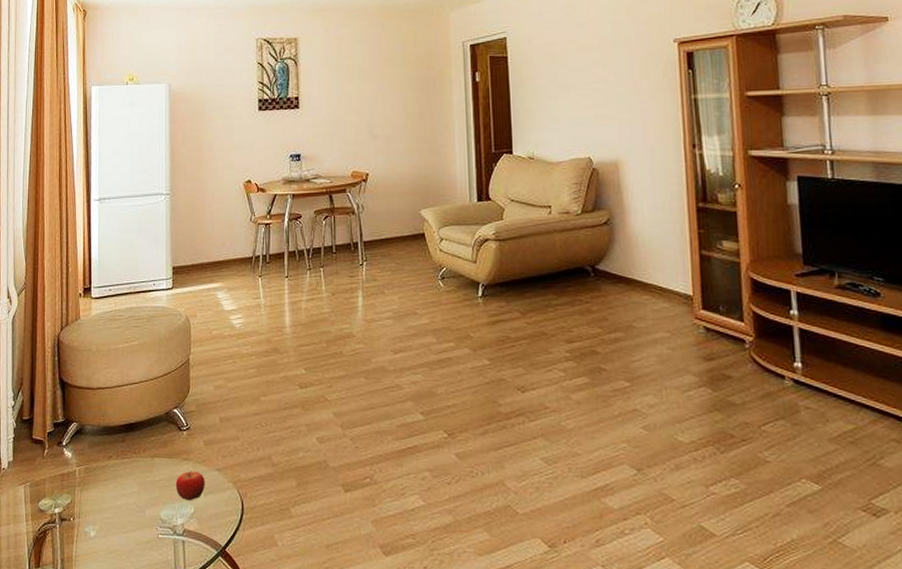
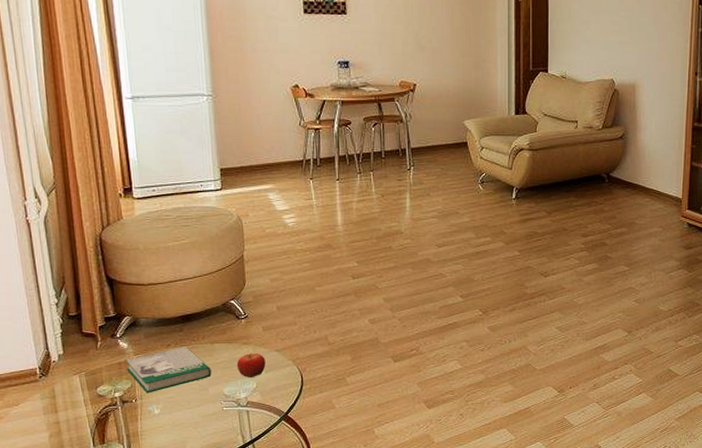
book: none [68,459,150,512] -> present [125,346,212,394]

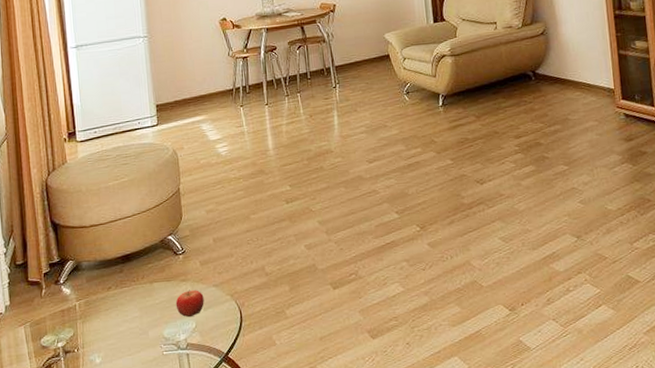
book: present [125,346,212,394] -> none [68,288,151,342]

